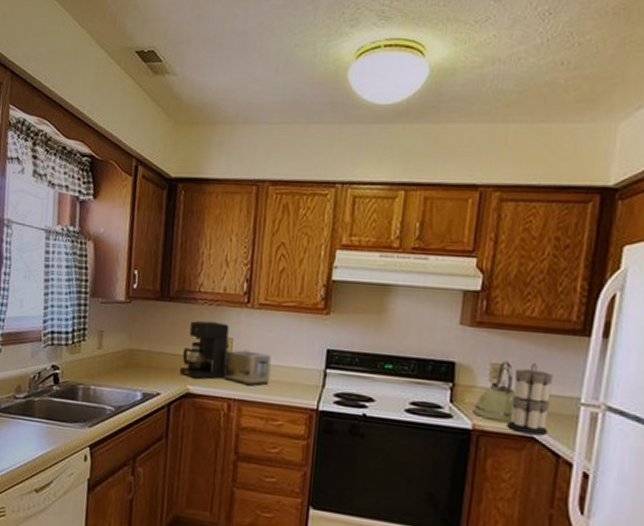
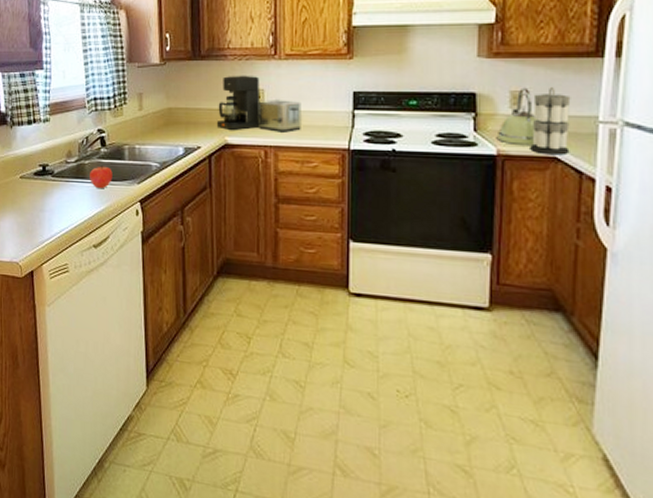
fruit: none [38,403,64,430] -> present [90,164,113,189]

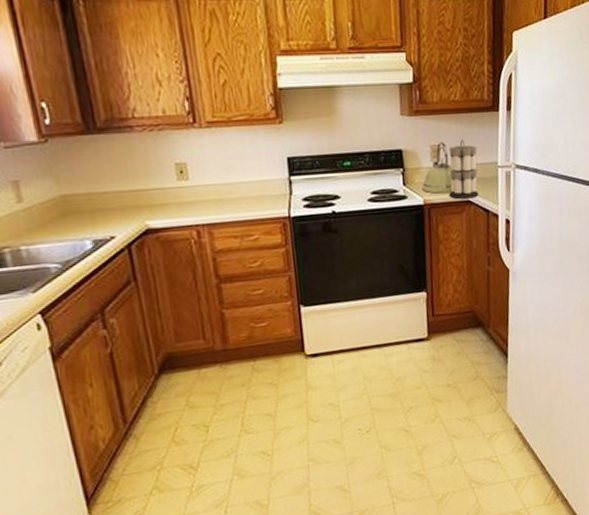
coffee maker: present [216,76,260,130] -> none [130,148,188,213]
toaster: present [259,100,301,133] -> none [182,172,236,209]

